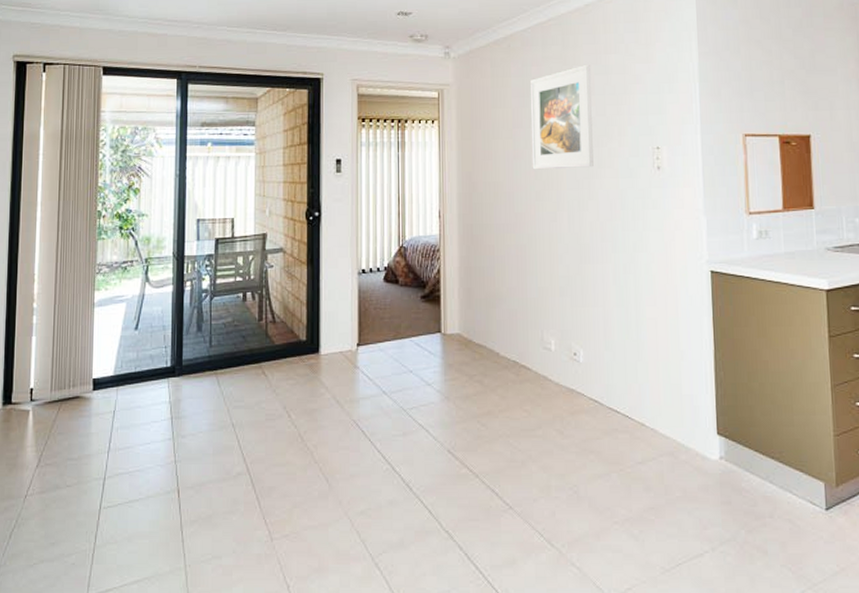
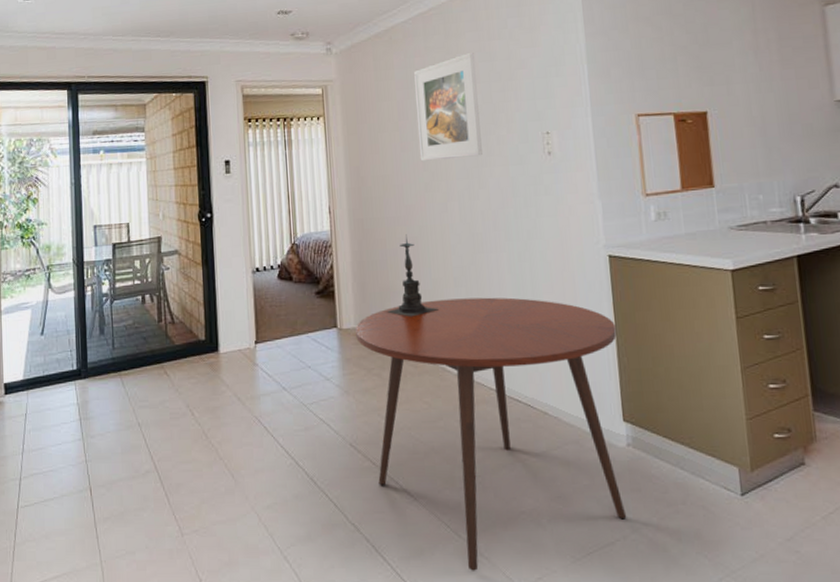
dining table: none [459,307,716,581] -> present [355,297,627,571]
candle holder: none [491,242,543,325] -> present [386,234,439,317]

